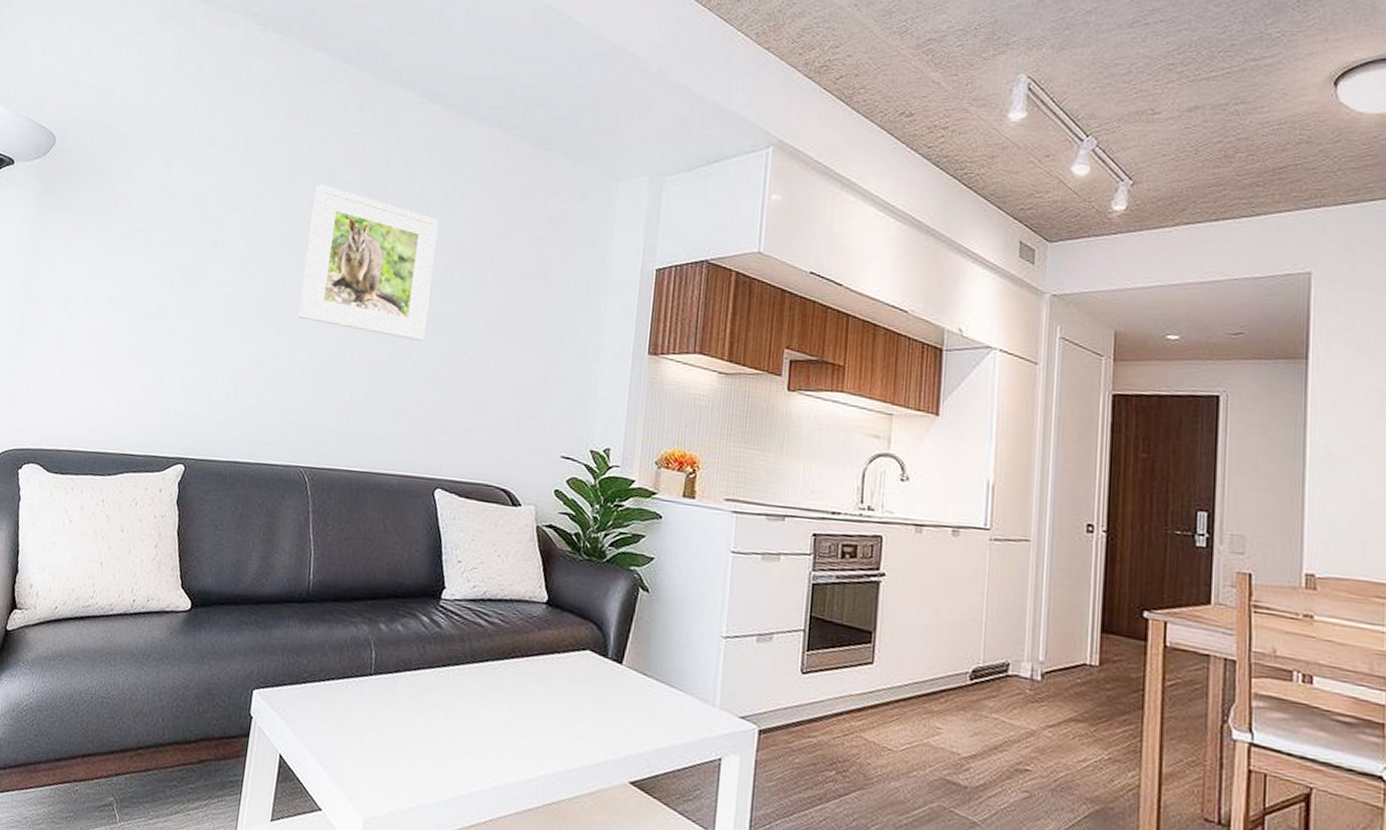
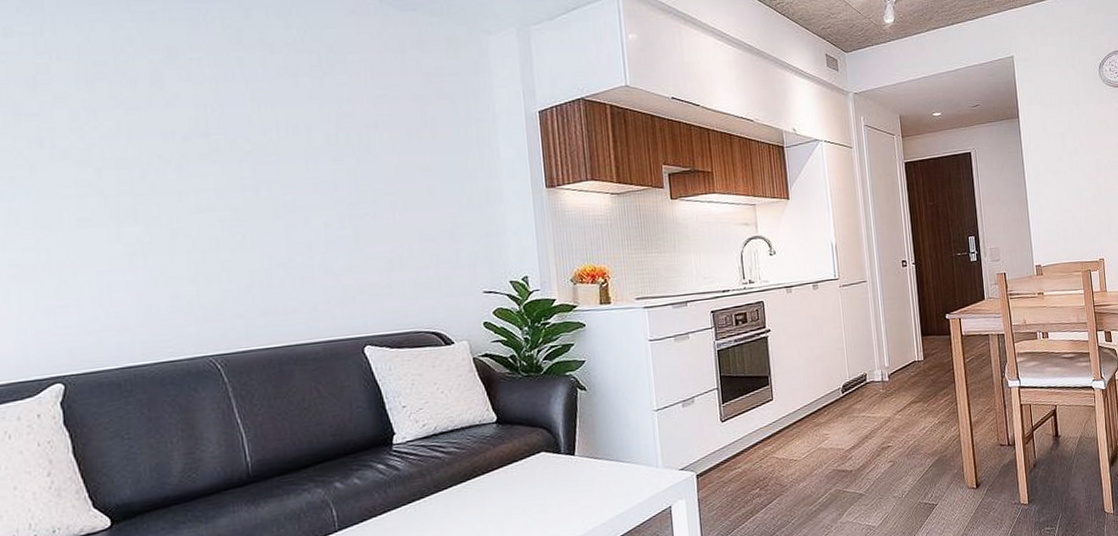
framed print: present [298,184,439,342] -> none [156,66,320,211]

